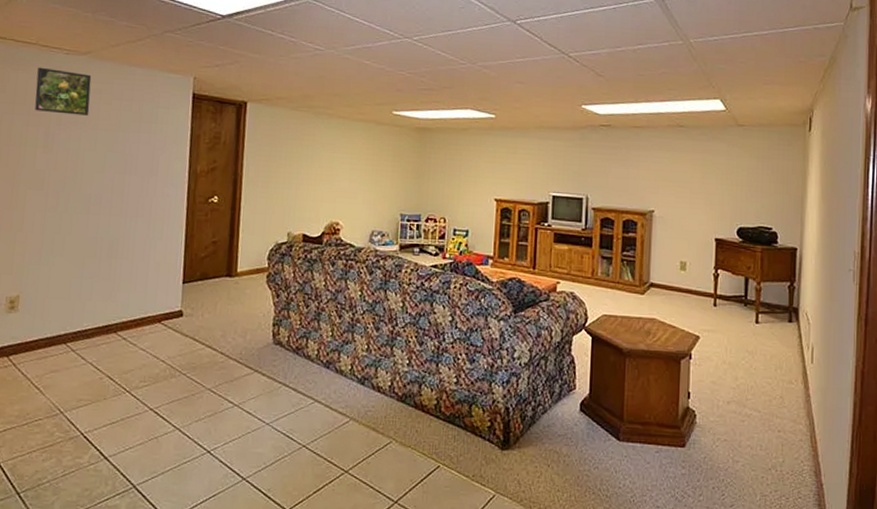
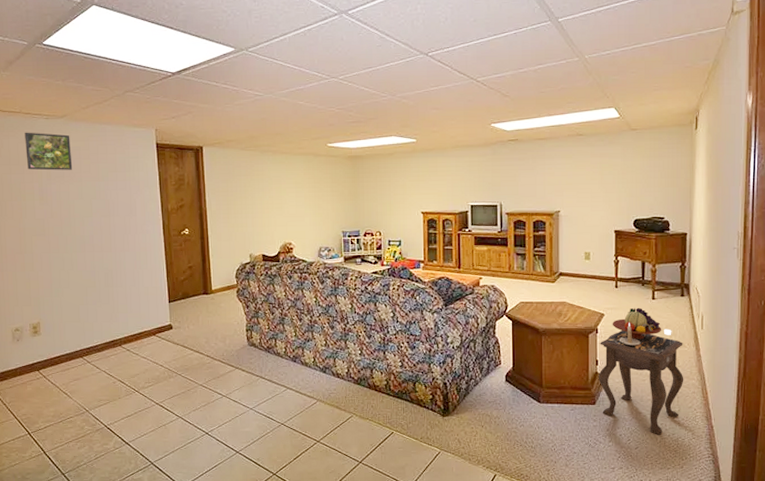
side table: none [690,331,790,491] -> present [599,307,684,435]

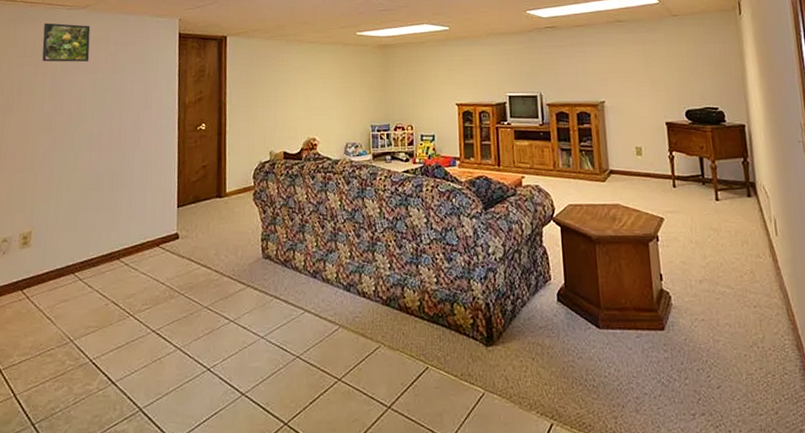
side table: present [599,307,684,435] -> none [662,210,765,370]

